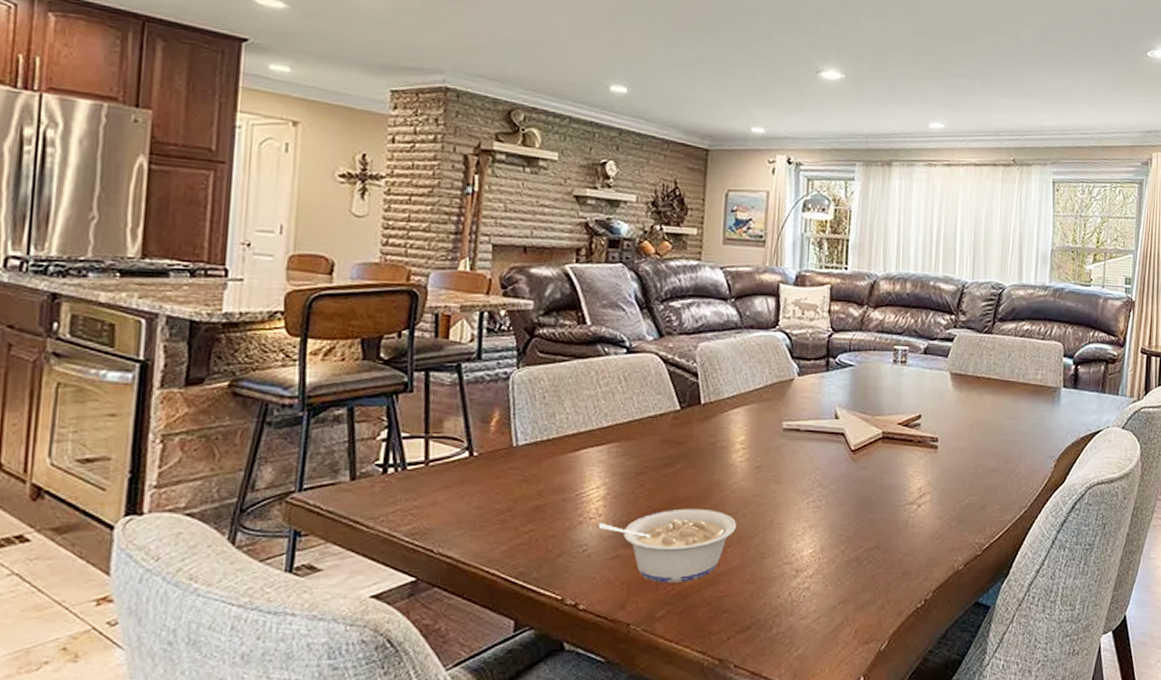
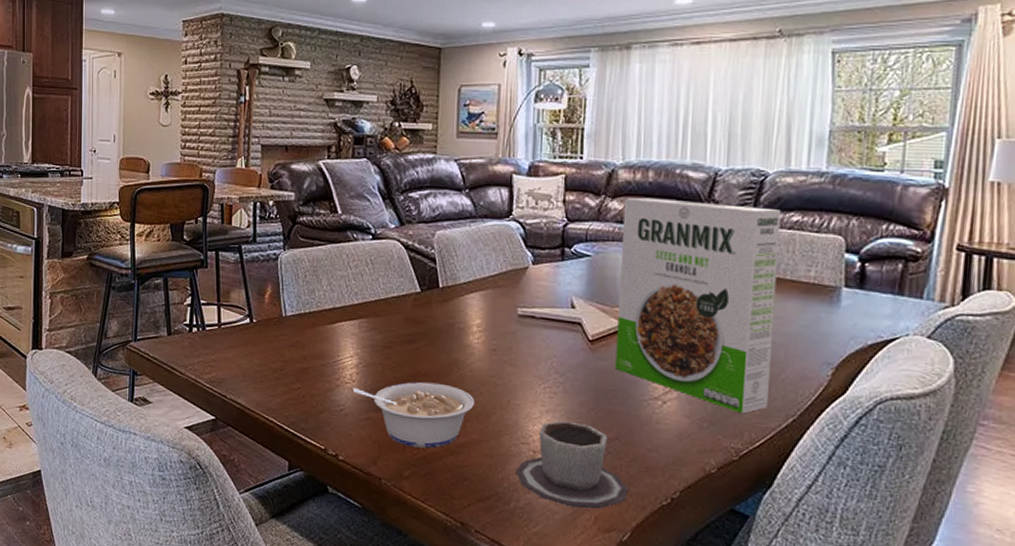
cup: none [778,535,887,624] -> present [516,420,629,509]
cereal box: none [875,308,1016,510] -> present [615,197,782,414]

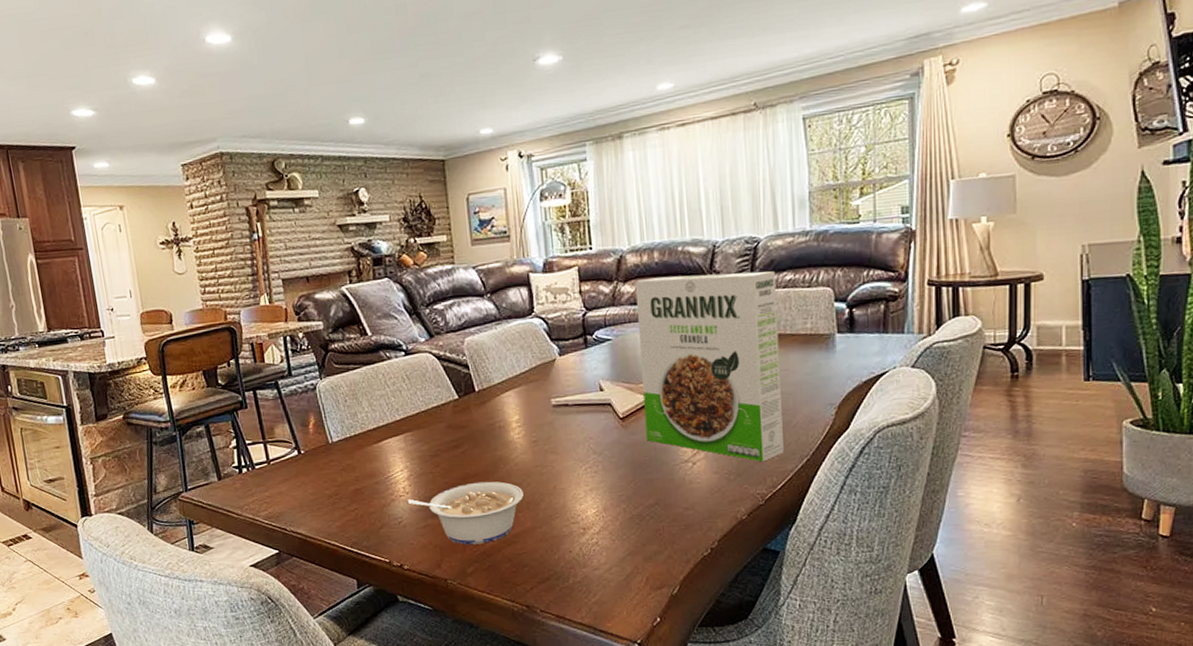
cup: present [516,420,629,509] -> none [570,495,673,573]

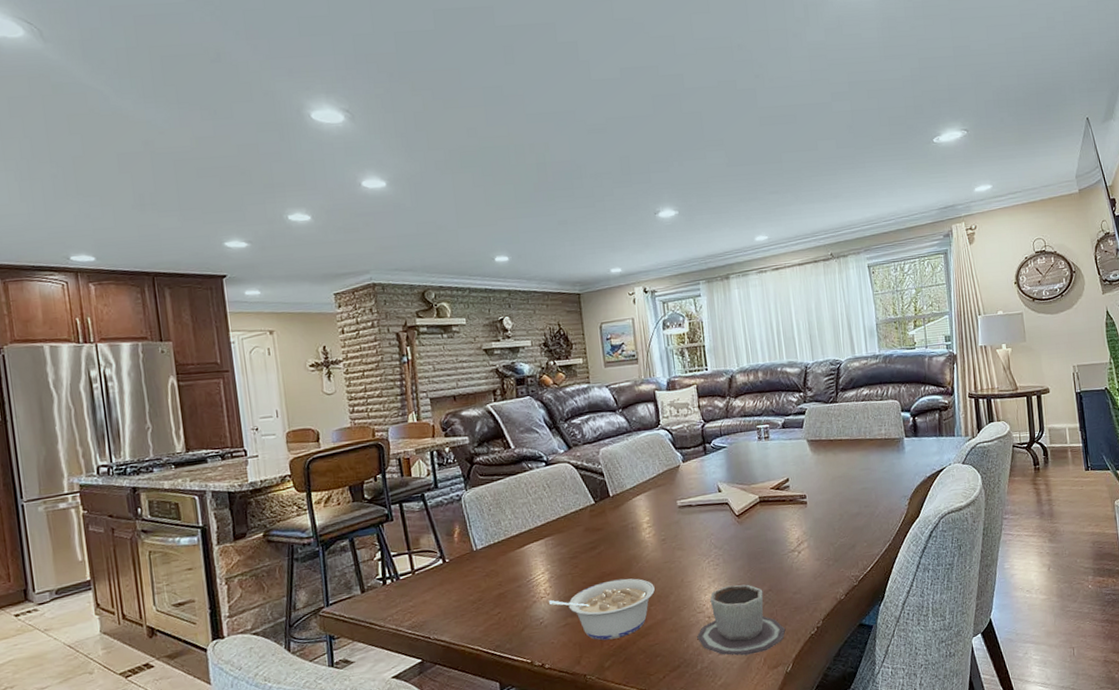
cup: none [570,495,673,573] -> present [697,584,786,656]
cereal box: present [635,271,784,462] -> none [744,387,871,548]

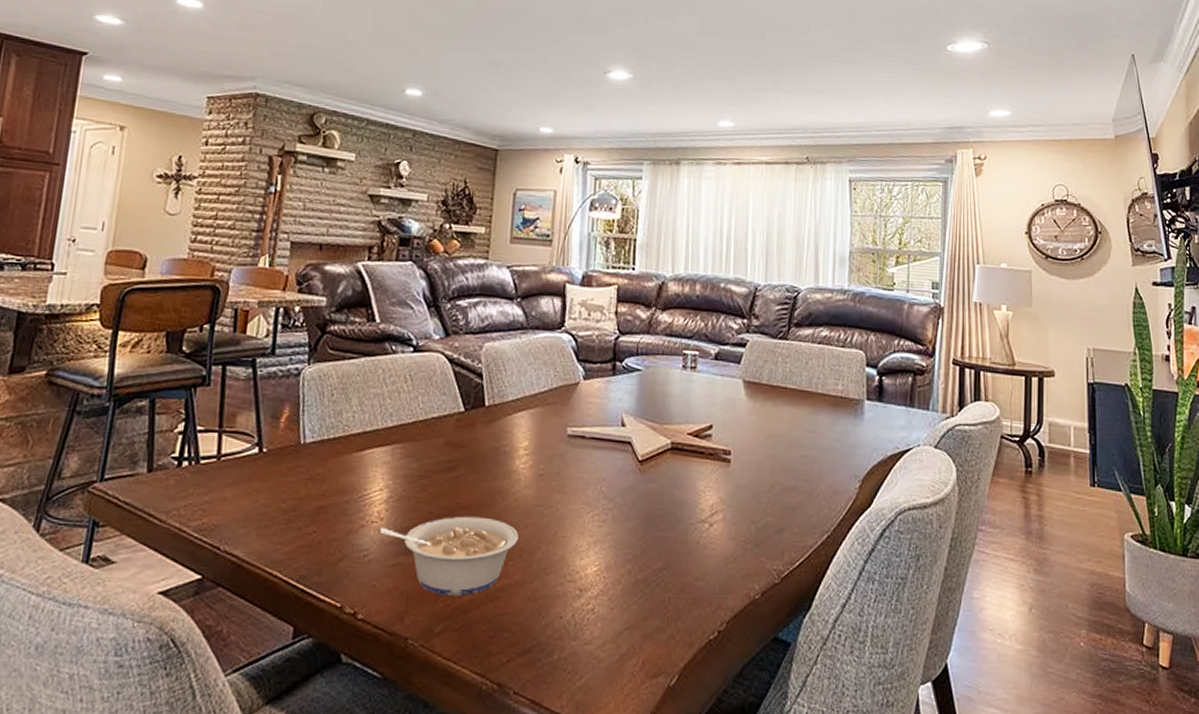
cup: present [697,584,786,656] -> none [560,552,677,652]

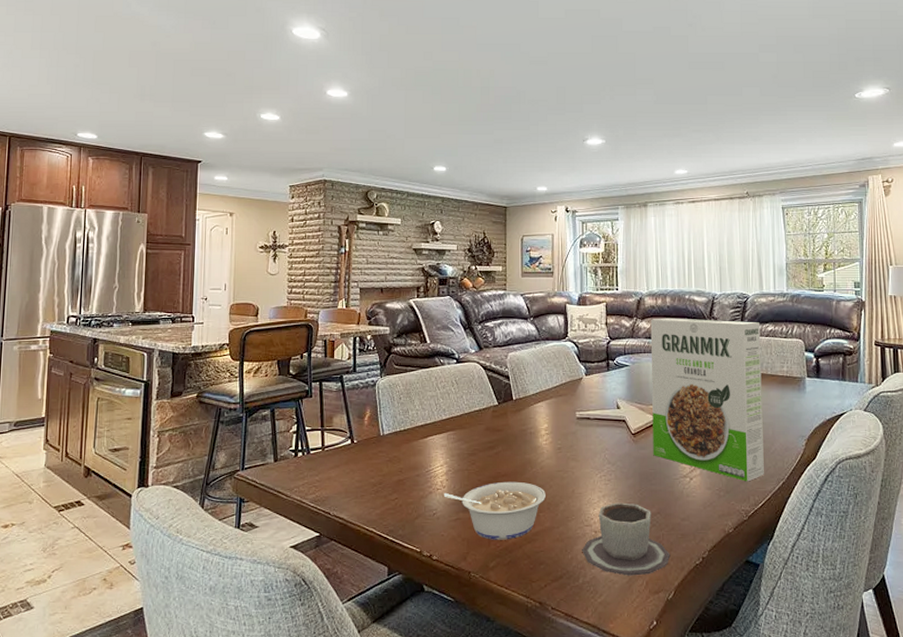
cup: none [560,552,677,652] -> present [582,502,671,576]
cereal box: none [664,310,813,533] -> present [650,318,764,482]

